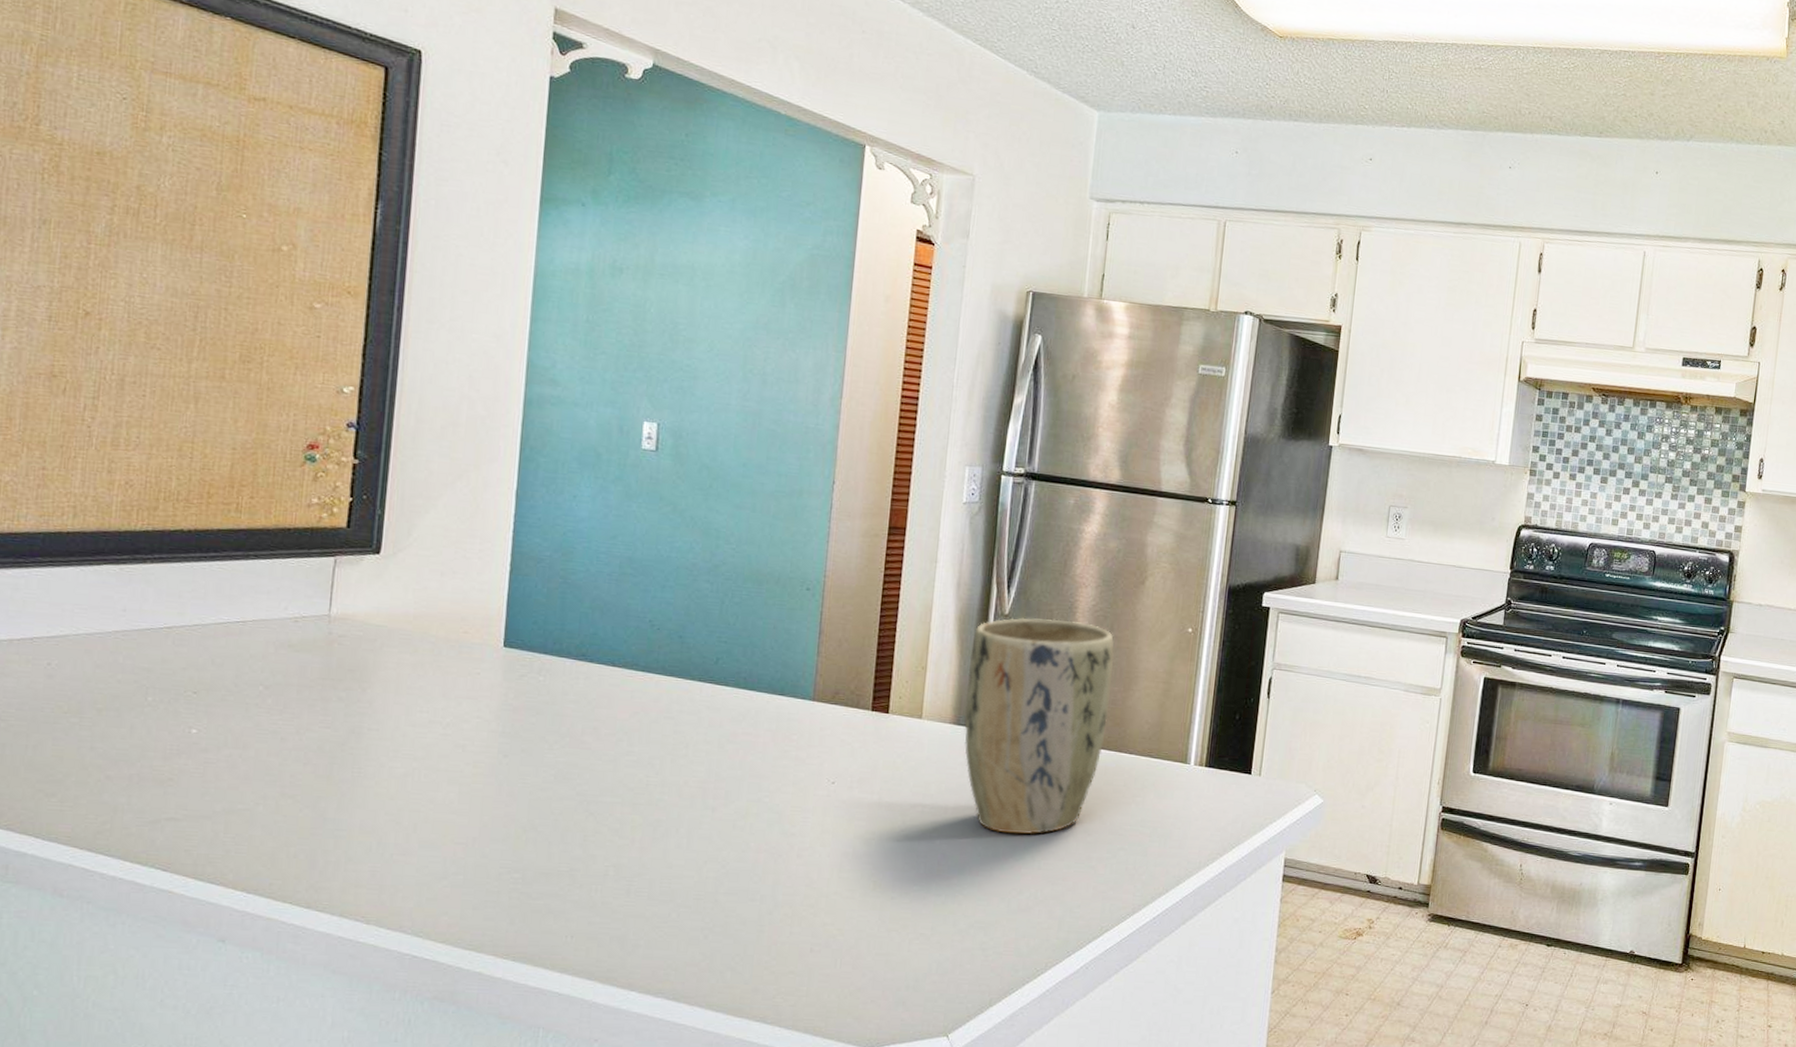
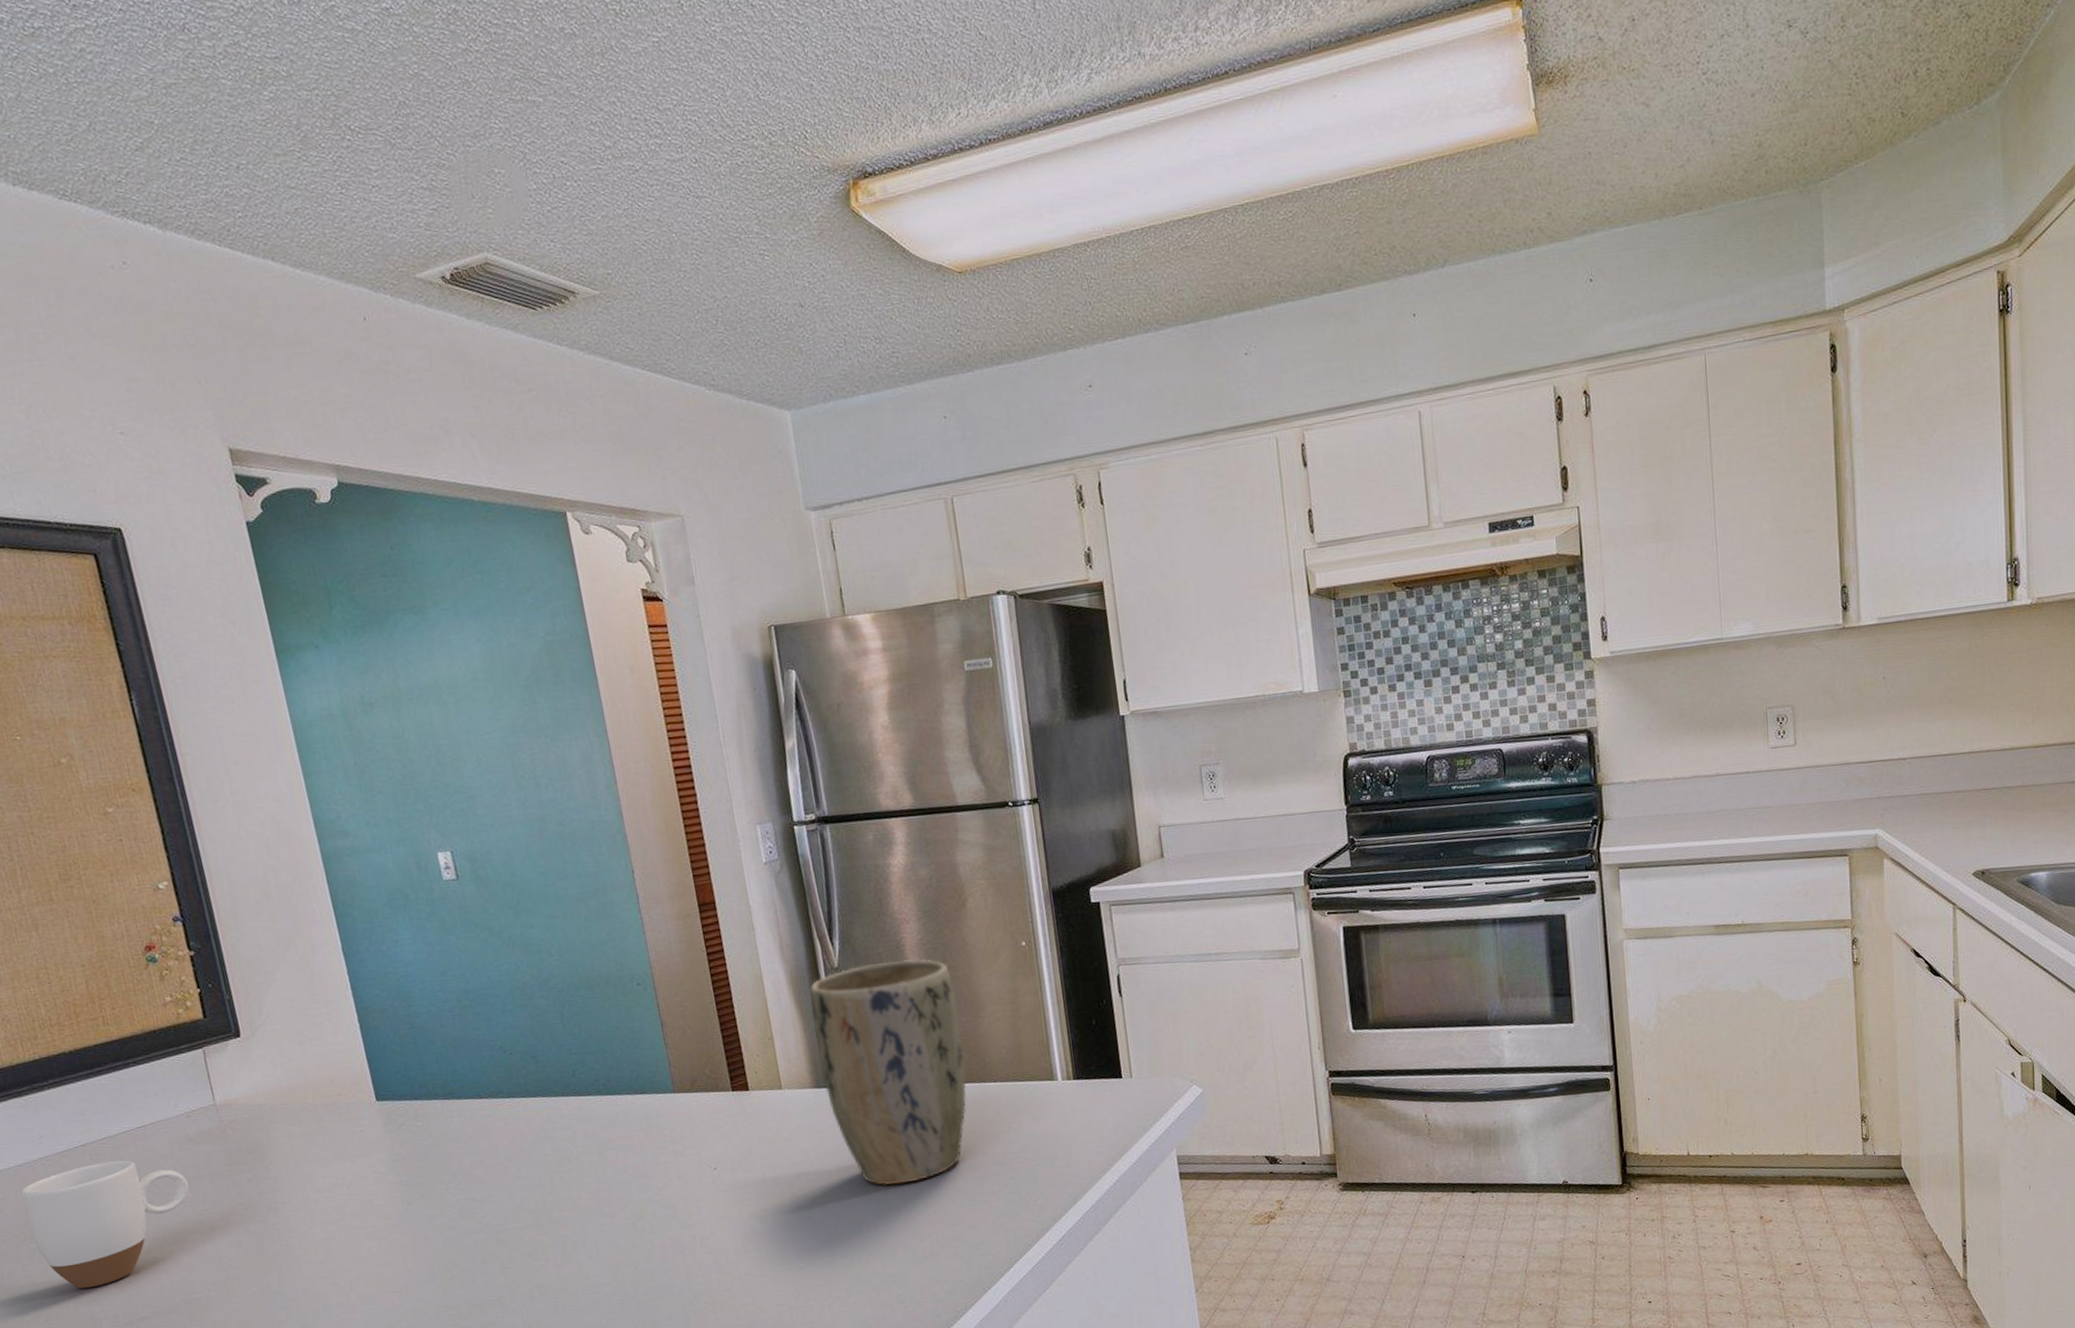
mug: none [77,648,272,777] -> present [20,1160,190,1289]

